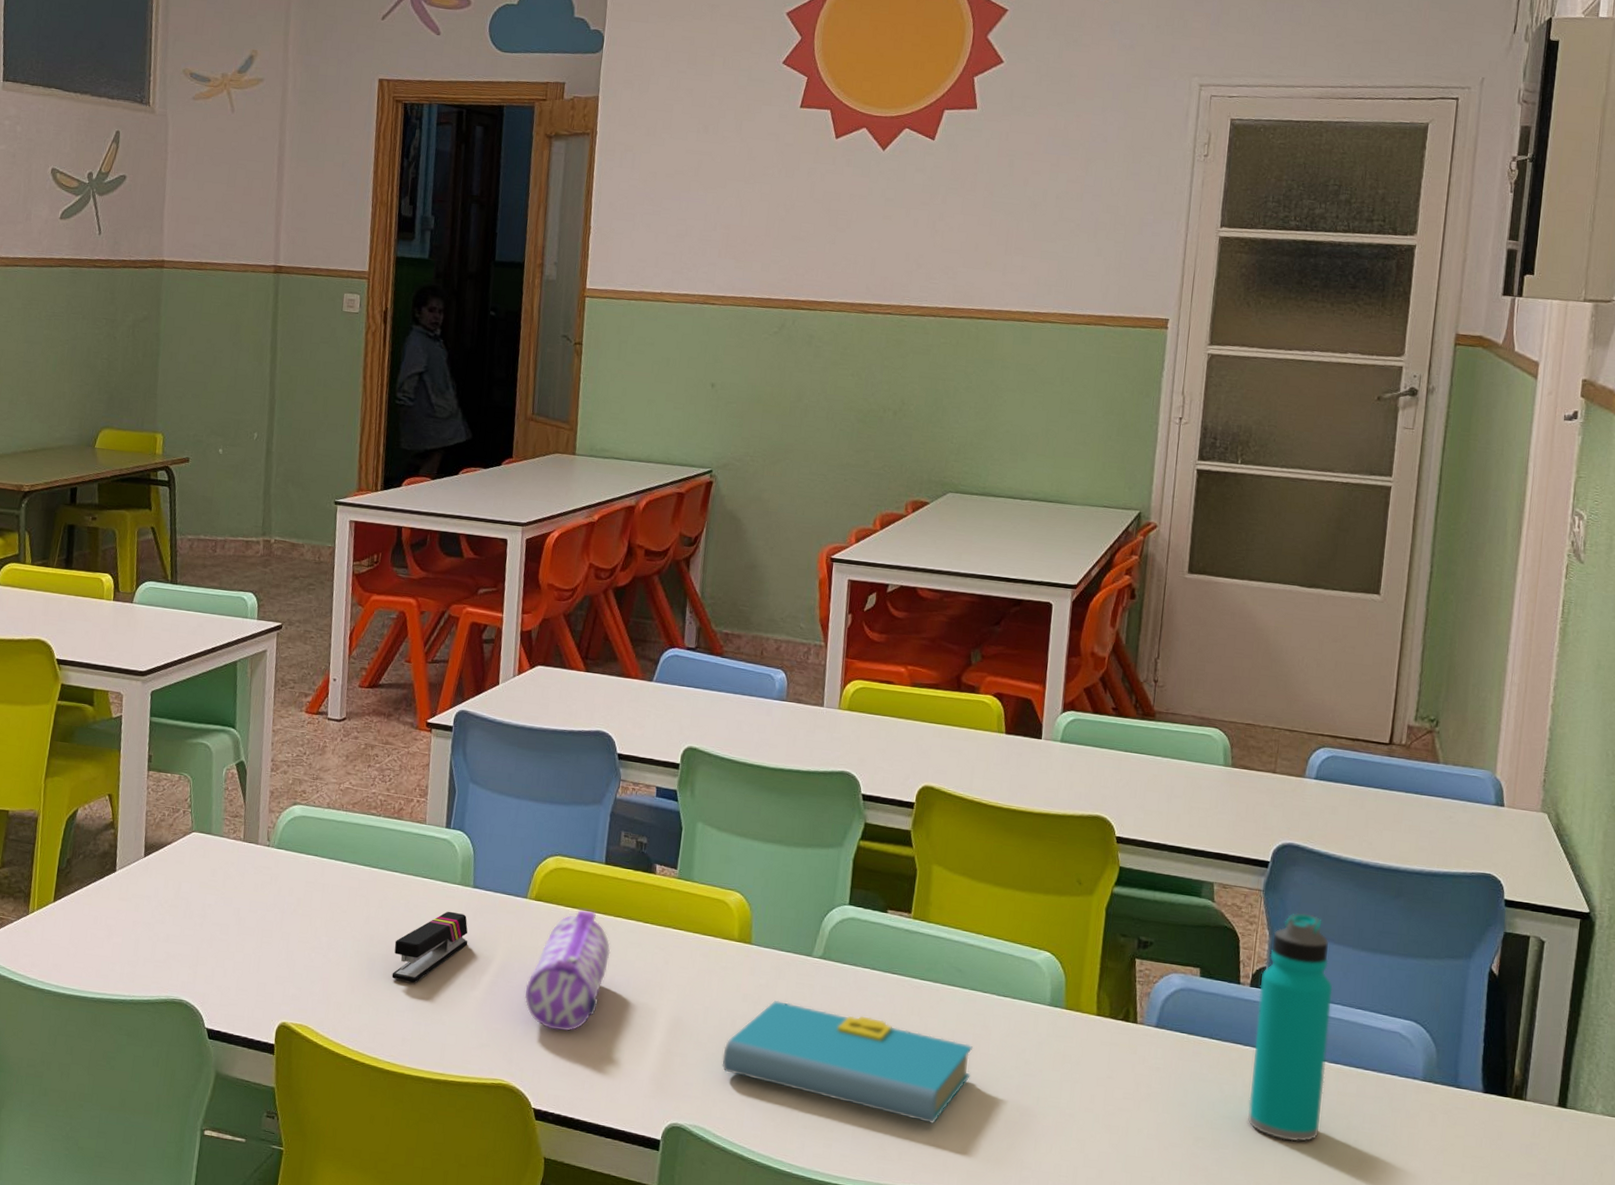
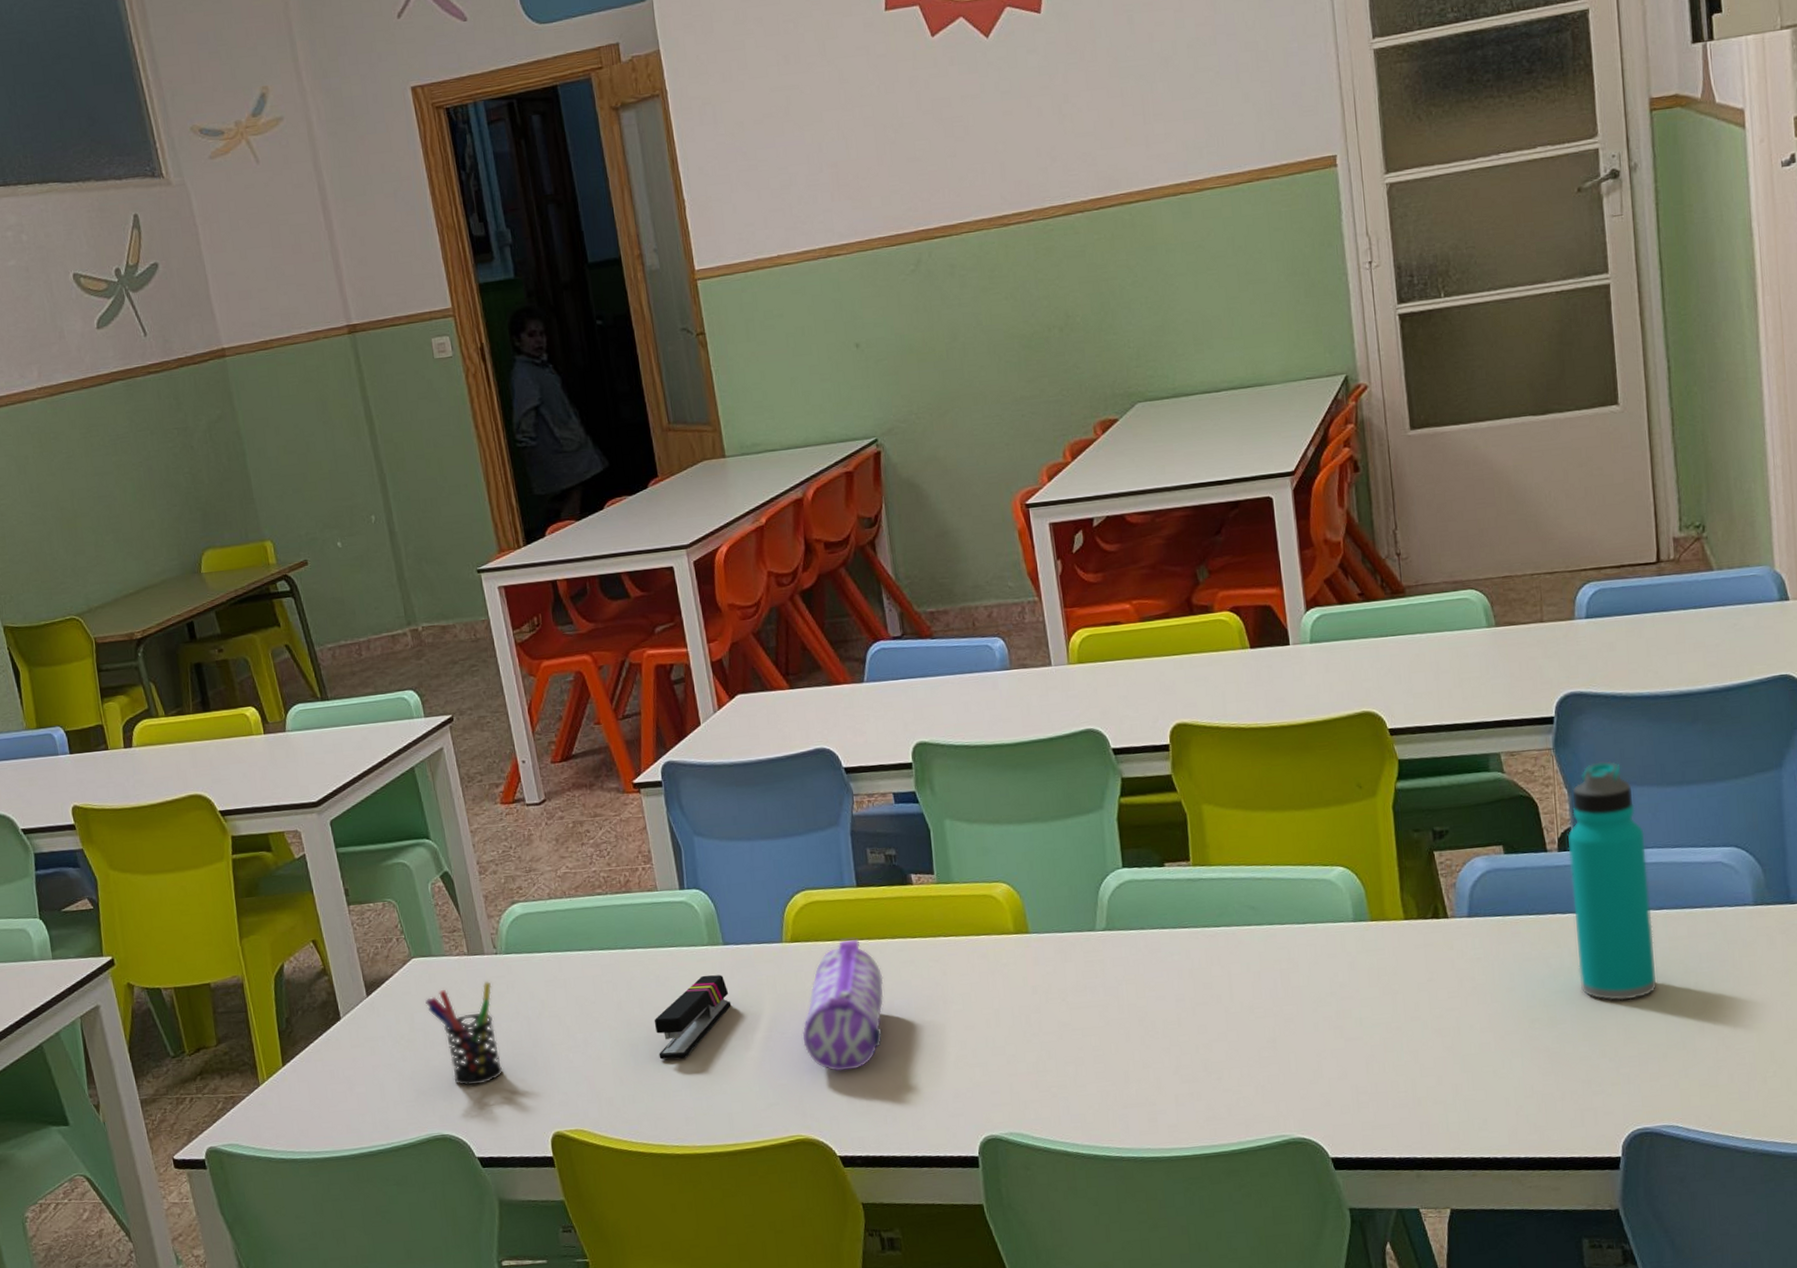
pen holder: none [195,867,258,962] -> present [425,981,503,1086]
book: present [722,1001,974,1125] -> none [1023,978,1286,1073]

